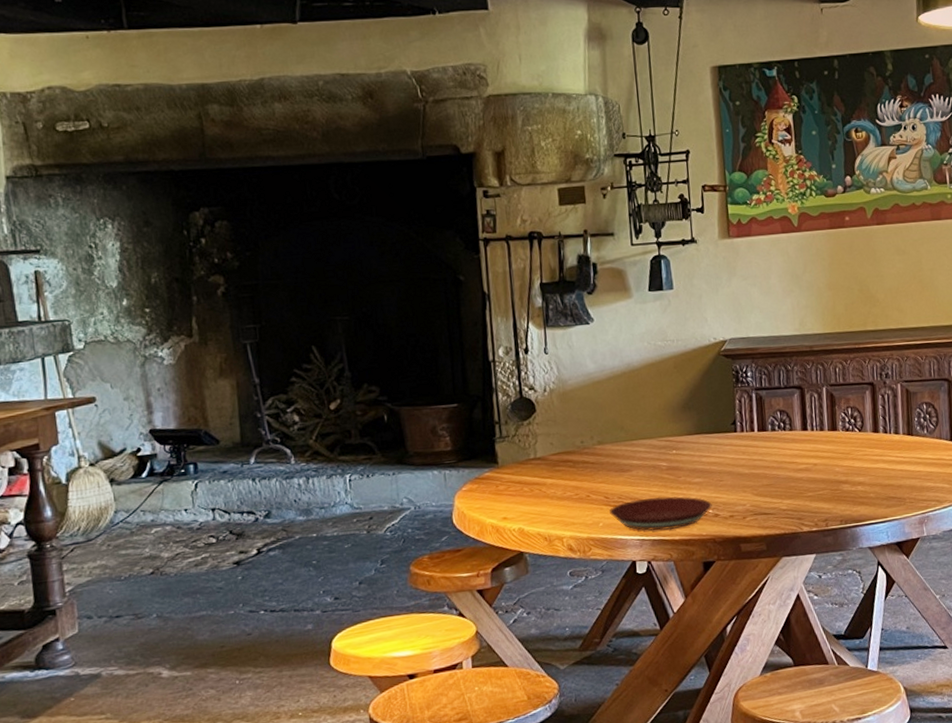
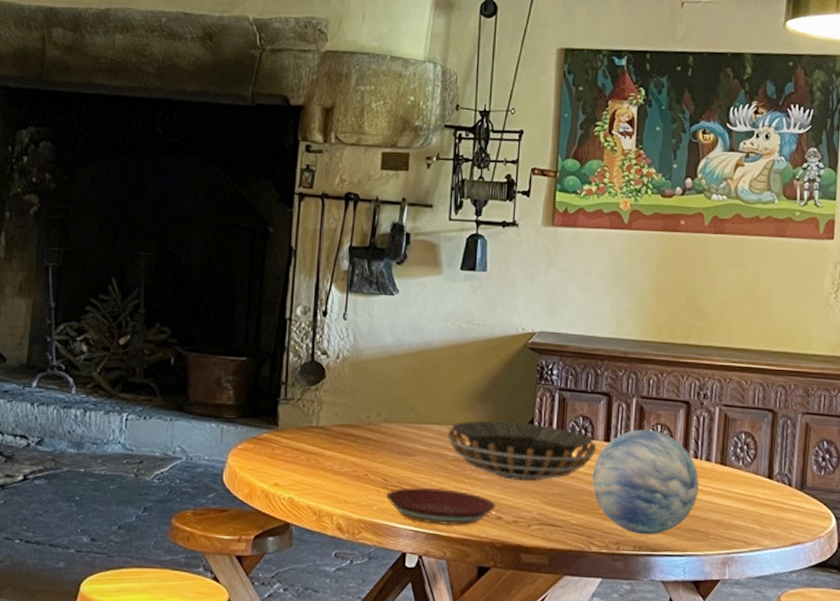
decorative bowl: none [658,424,796,479] -> present [447,421,597,481]
decorative orb: none [795,413,892,509] -> present [592,429,699,535]

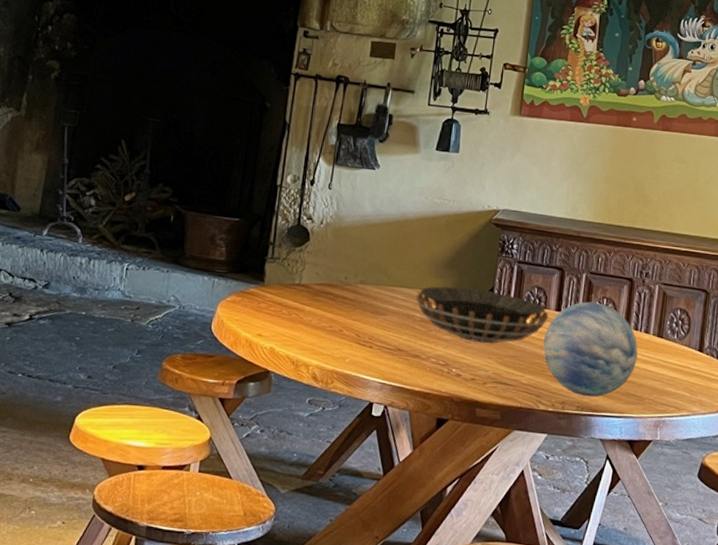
plate: present [386,487,496,526] -> none [358,343,456,380]

